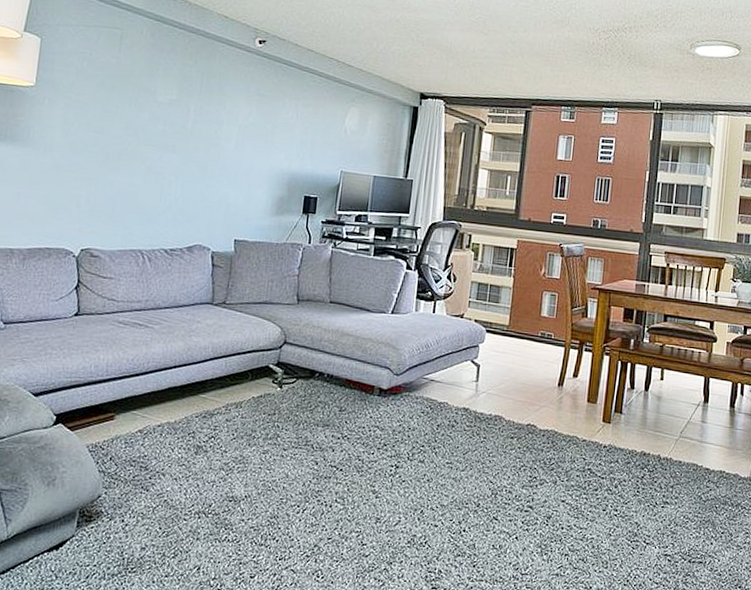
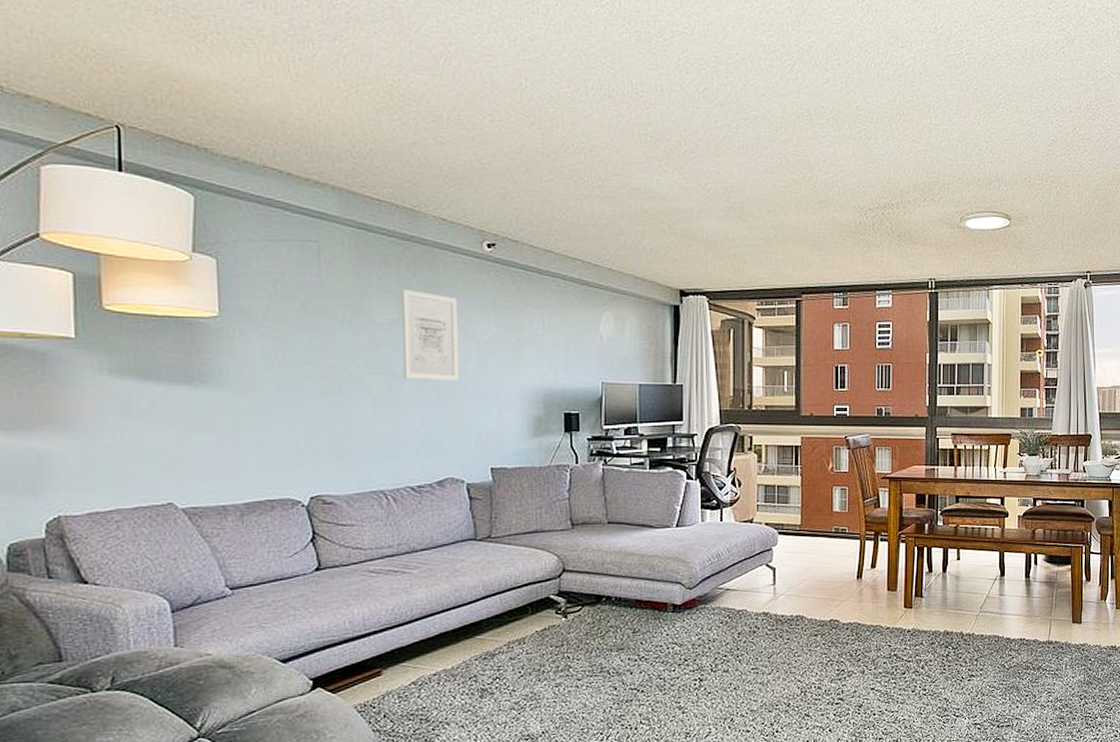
wall art: none [173,74,227,159] -> present [401,289,459,381]

